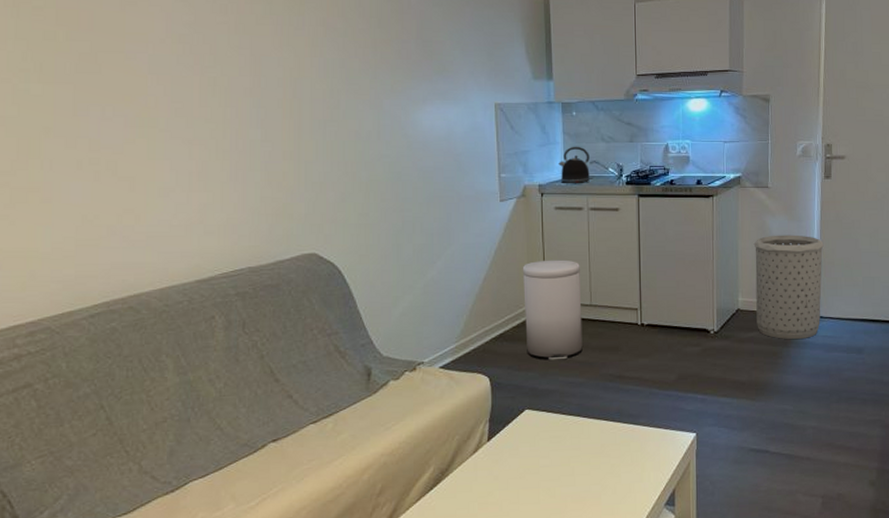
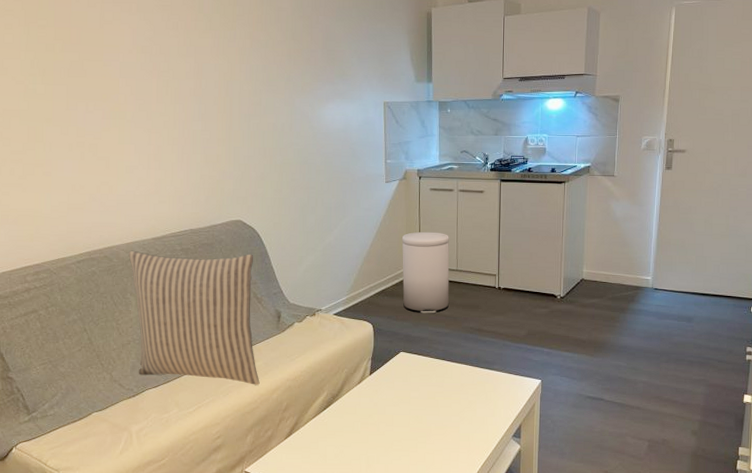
pillow: none [162,296,345,465] -> present [128,250,260,385]
kettle: present [558,146,592,184] -> none [434,138,462,170]
laundry basket: present [753,235,824,340] -> none [598,217,662,307]

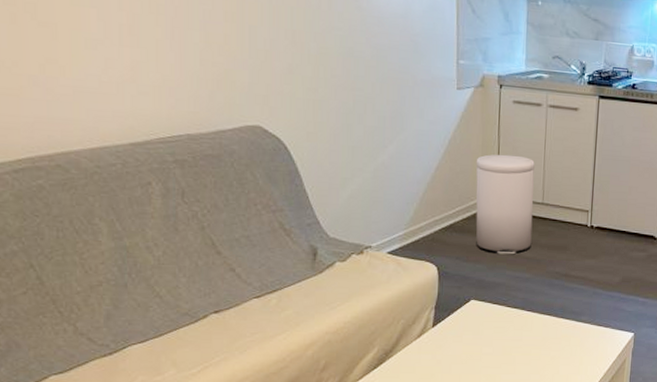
pillow: present [128,250,260,385] -> none [94,158,289,340]

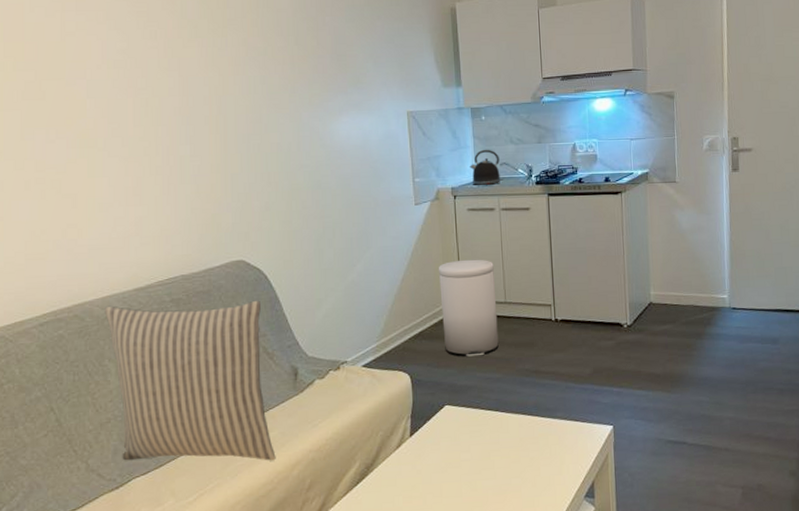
pillow: none [94,158,289,340] -> present [104,300,276,461]
kettle: none [520,38,554,79] -> present [470,149,503,186]

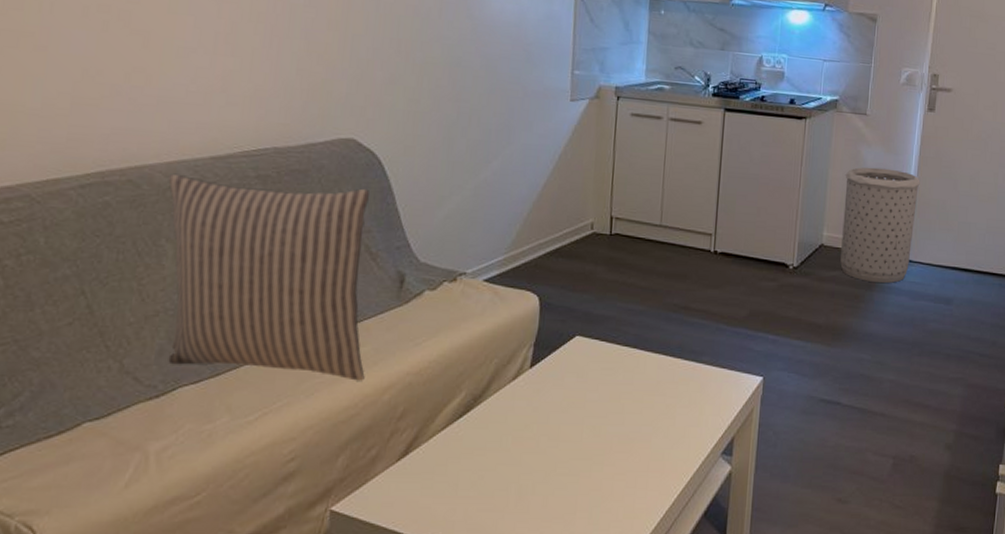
pedal bin: present [438,259,499,358] -> none [584,170,653,284]
kettle: present [470,149,503,186] -> none [640,47,676,91]
laundry basket: none [663,228,734,332] -> present [840,167,920,284]

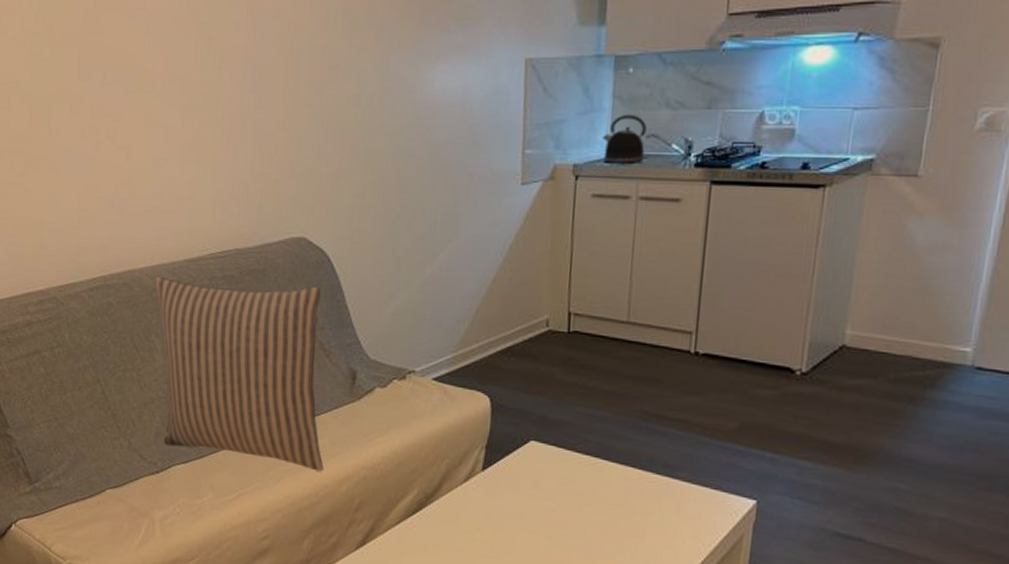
kettle: none [640,47,676,91] -> present [602,114,647,165]
laundry basket: present [840,167,920,284] -> none [870,245,1002,397]

